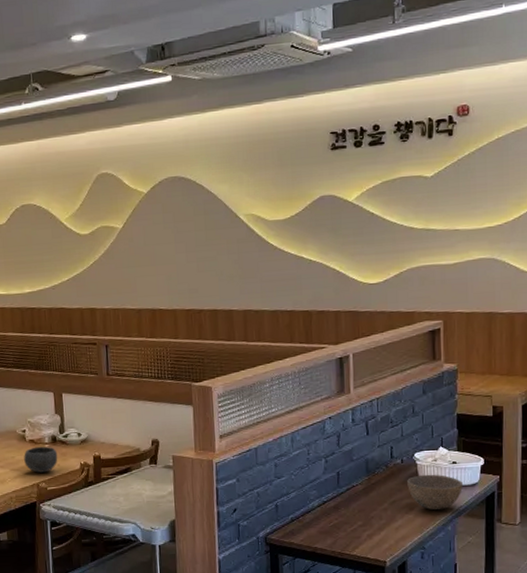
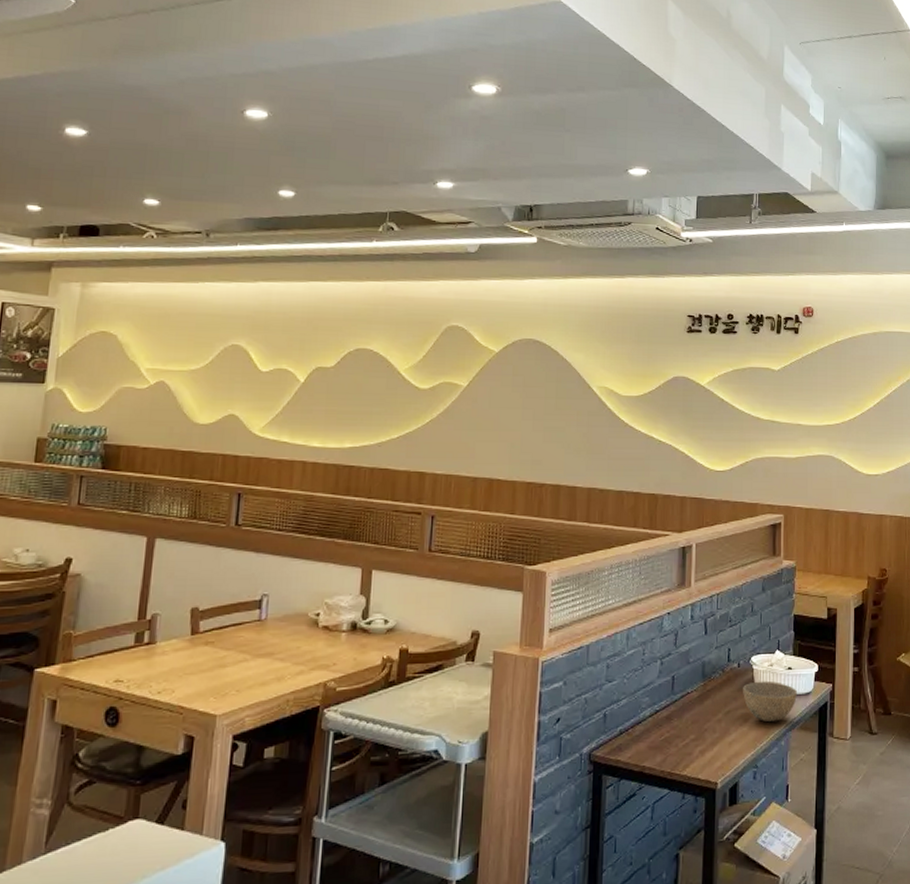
bowl: present [24,446,58,473] -> none [312,634,356,668]

